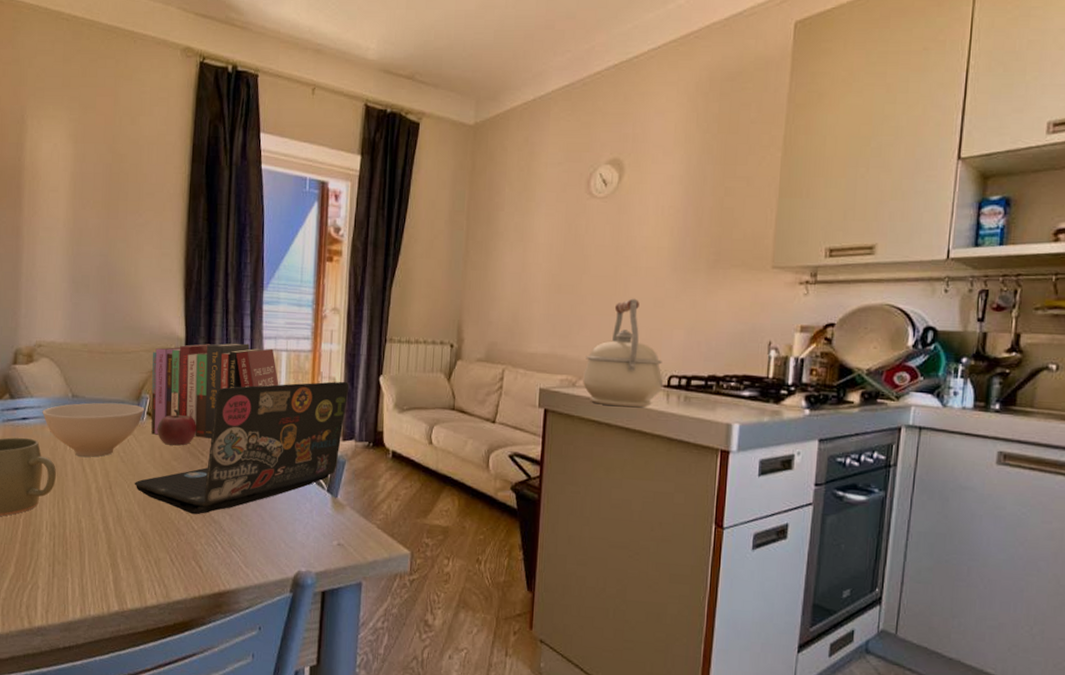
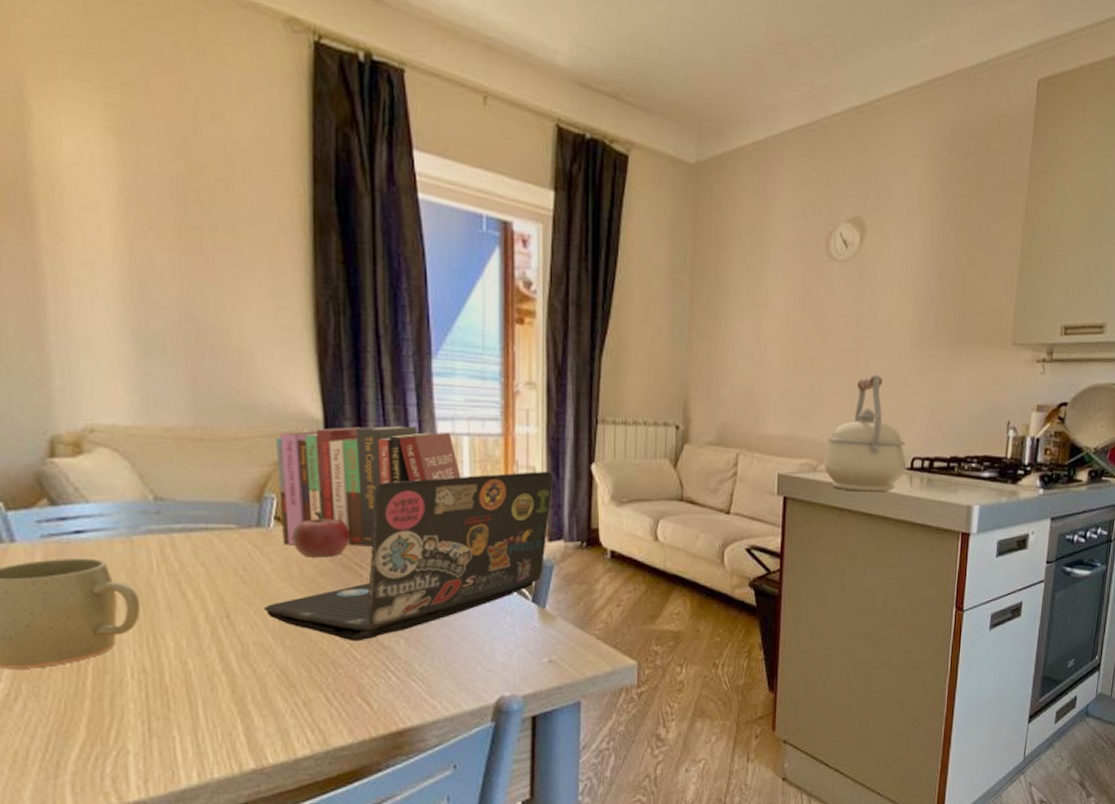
bowl: present [42,402,144,457] -> none [107,506,270,578]

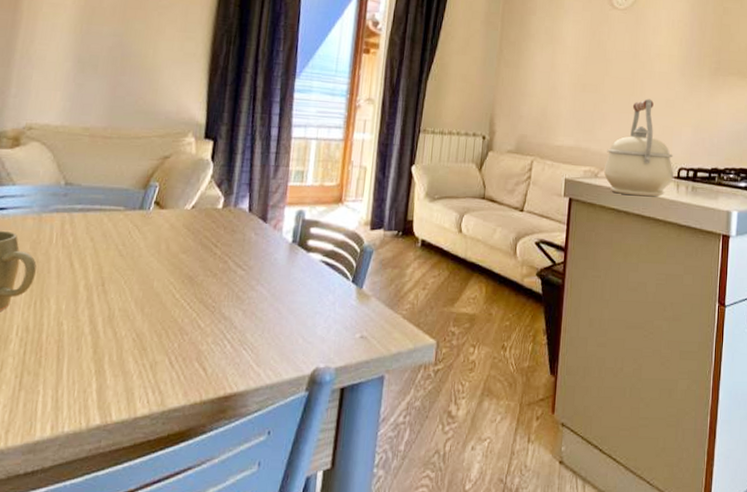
laptop: present [263,471,554,642] -> none [132,170,381,312]
books: present [275,425,461,547] -> none [158,130,307,229]
fruit: present [291,511,351,558] -> none [165,198,212,237]

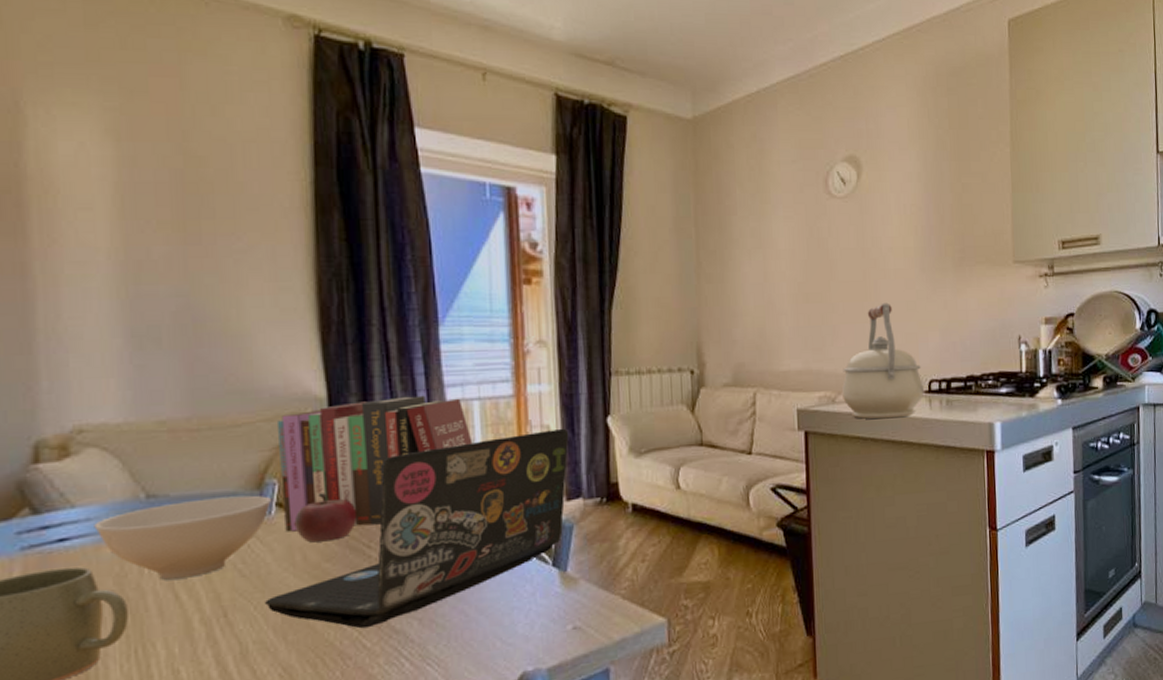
bowl: none [25,191,152,251] -> present [94,495,271,580]
laptop: none [132,170,381,312] -> present [264,428,569,629]
books: none [158,130,307,229] -> present [276,395,473,532]
fruit: none [165,198,212,237] -> present [294,493,358,543]

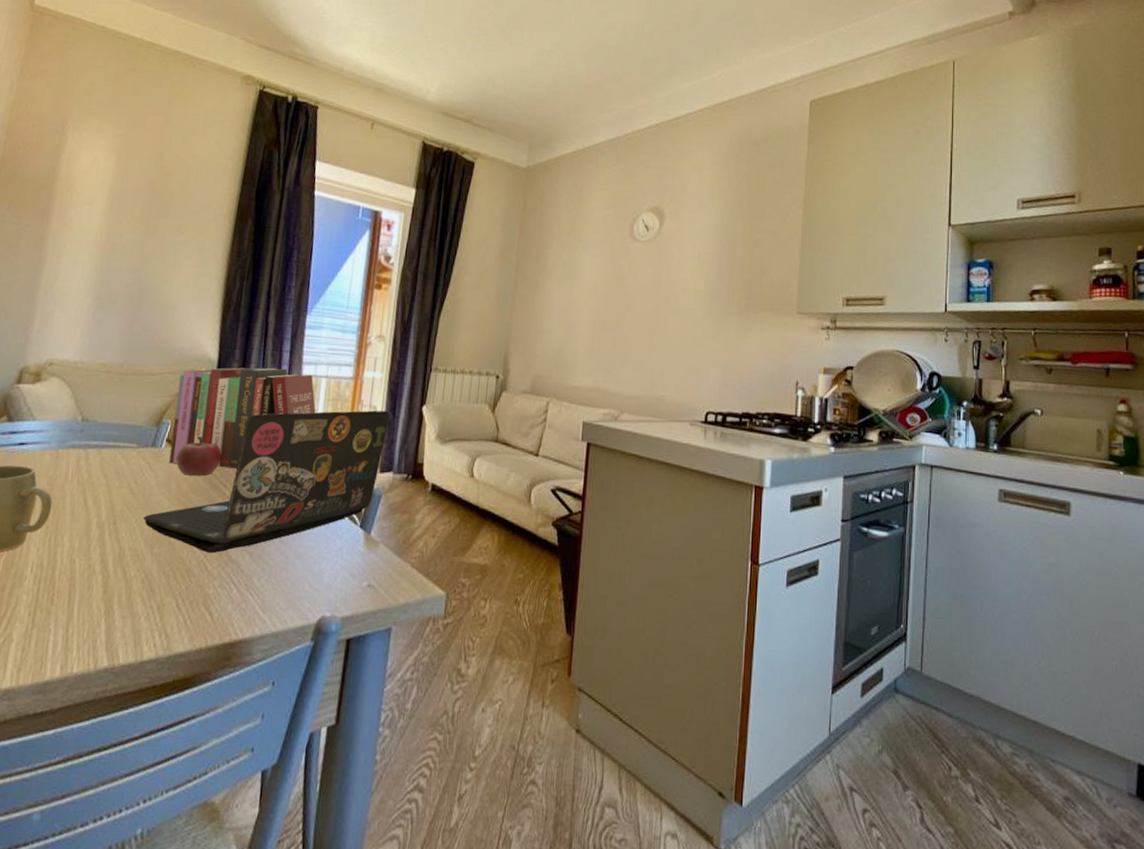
bowl: present [94,495,271,580] -> none [44,427,164,488]
kettle: present [841,302,924,420] -> none [624,336,700,443]

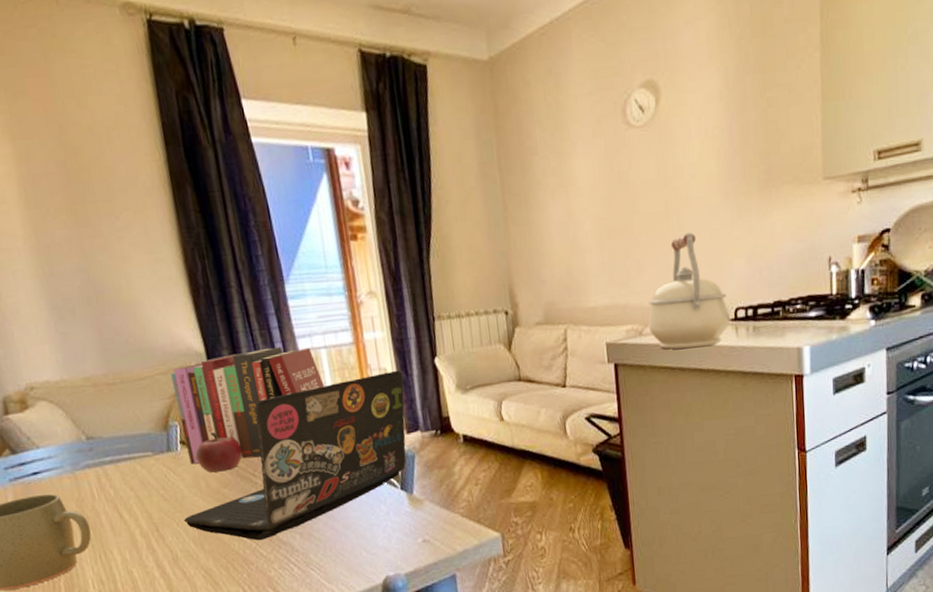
kettle: none [624,336,700,443] -> present [648,232,730,350]

